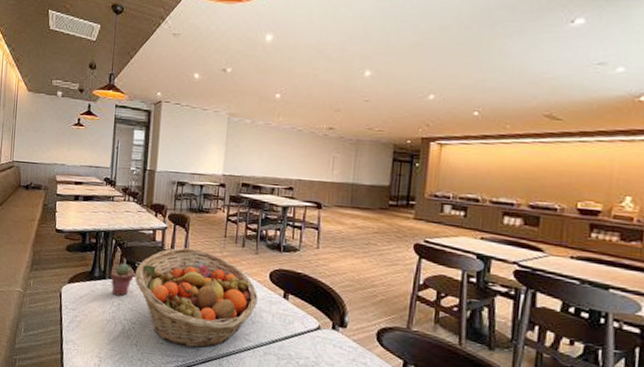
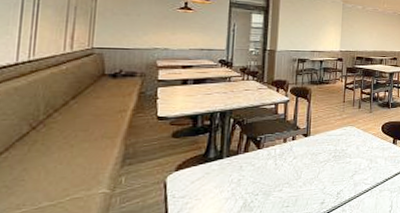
potted succulent: present [110,263,134,296] -> none [228,139,256,173]
fruit basket: present [135,247,258,349] -> none [257,116,373,204]

